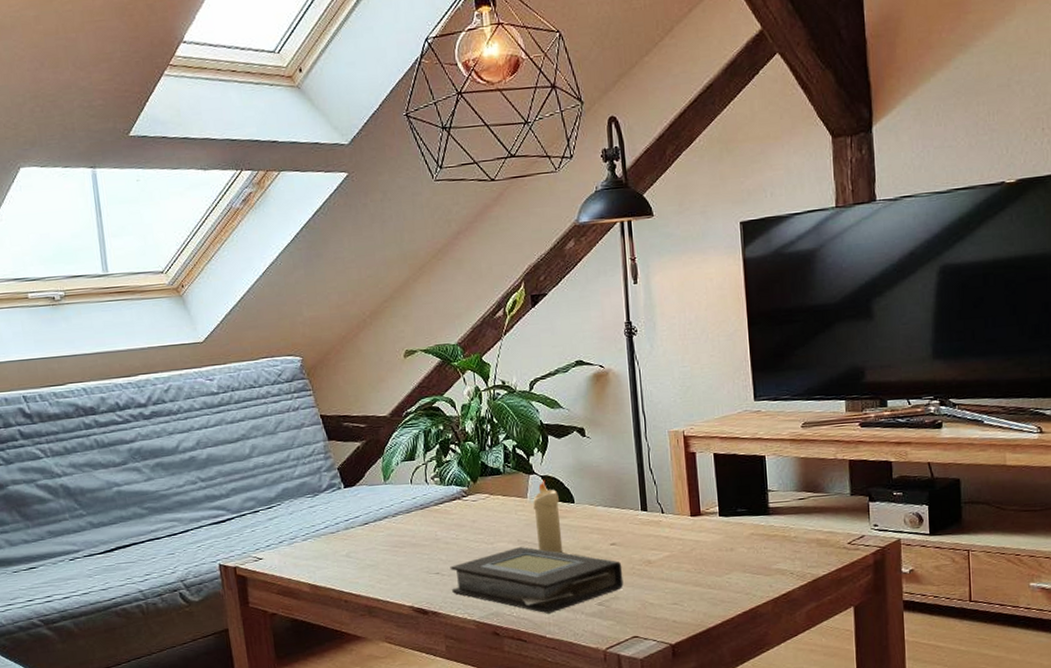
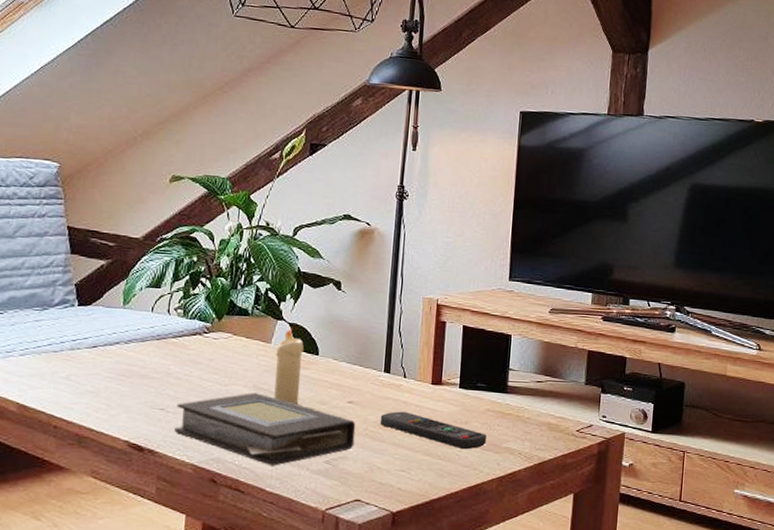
remote control: none [644,546,755,577] -> present [380,411,487,450]

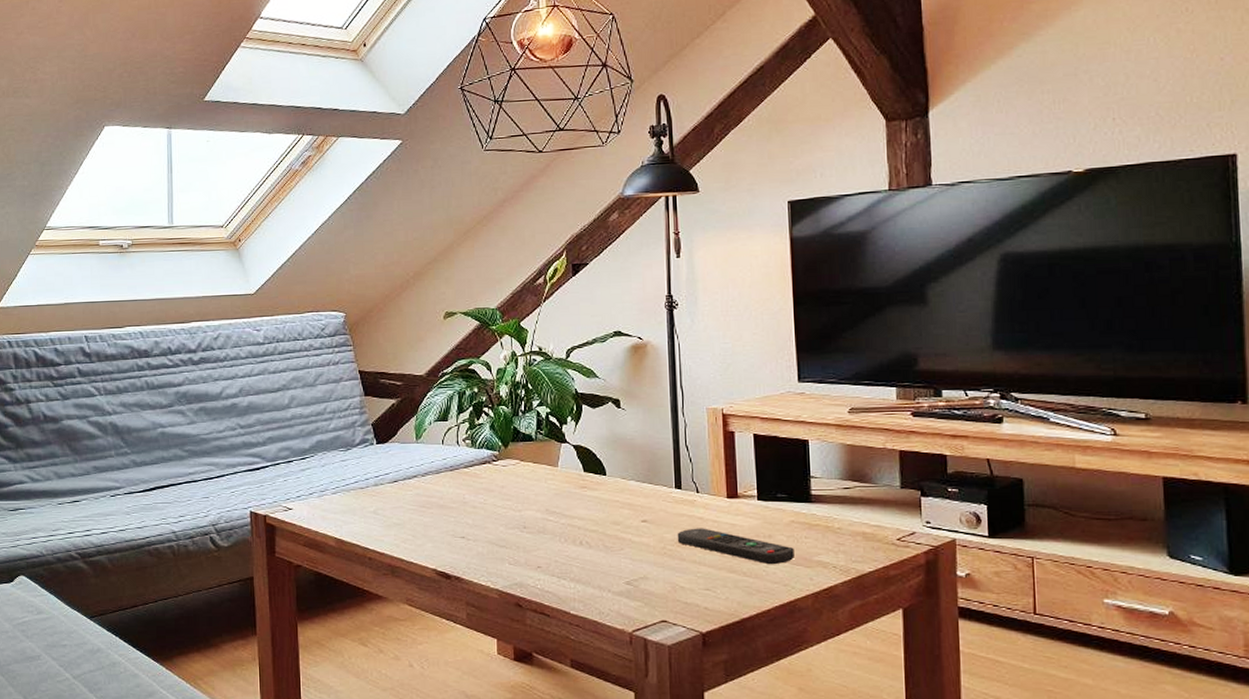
book: present [174,393,356,466] -> none [476,517,654,589]
candle: present [274,327,304,404] -> none [564,449,592,526]

